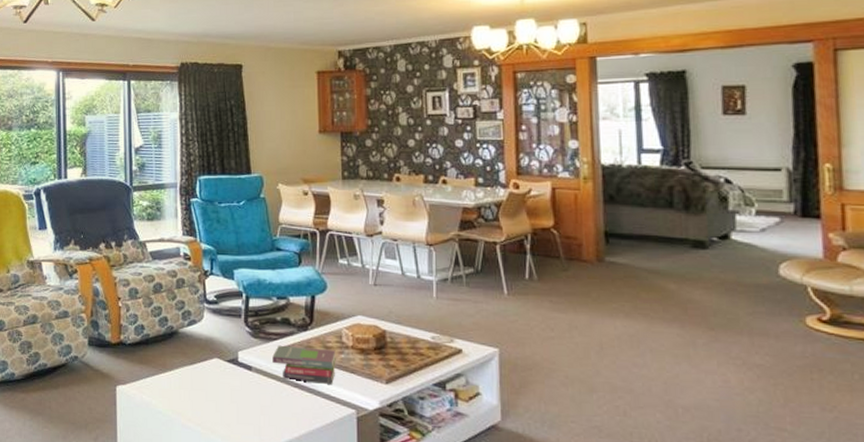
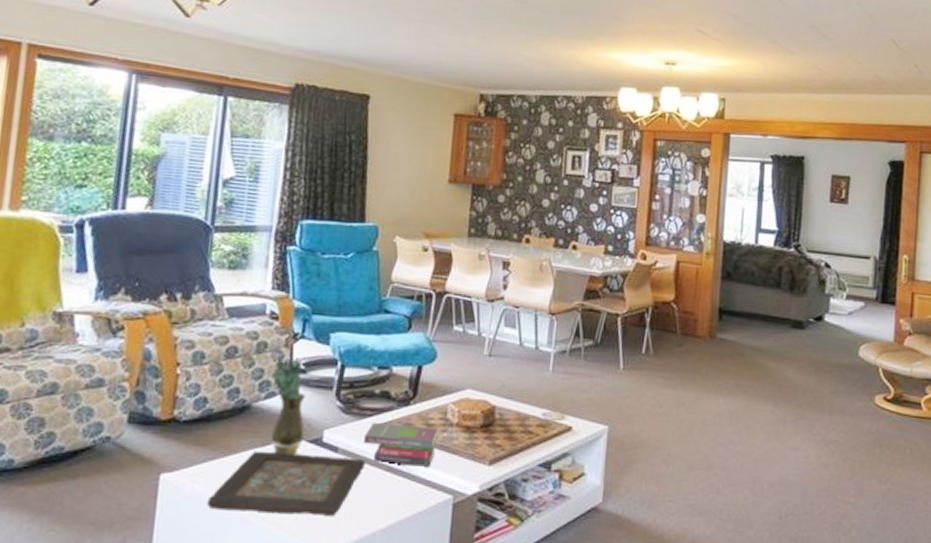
decorative tray: none [154,368,277,424] -> present [207,450,366,516]
vase: none [191,289,224,373] -> present [271,355,305,455]

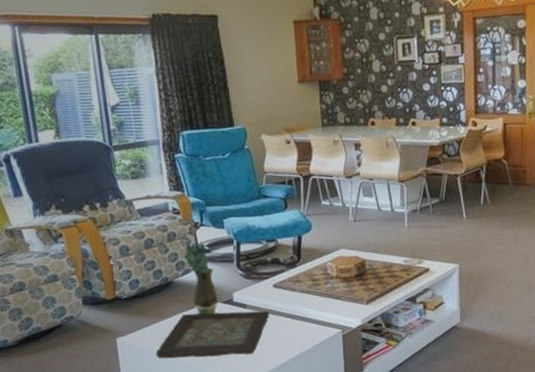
books: present [364,422,438,467] -> none [265,281,323,312]

